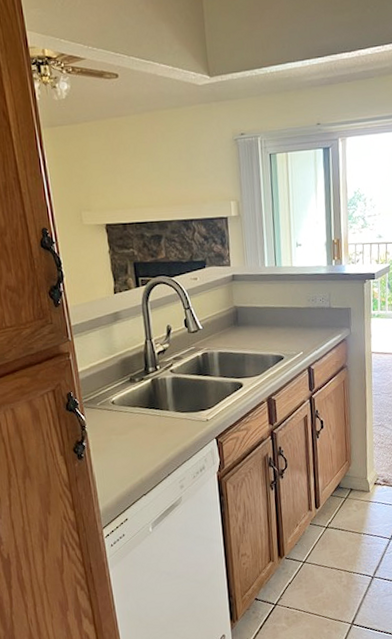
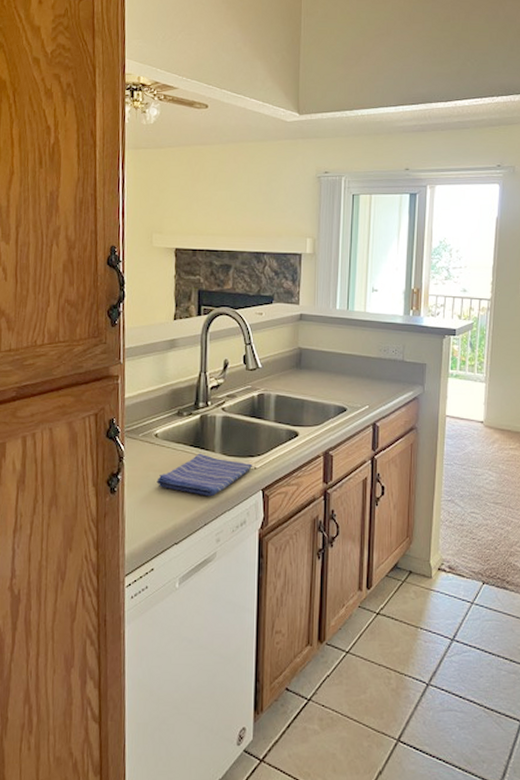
dish towel: none [119,413,204,450] -> present [156,453,252,496]

